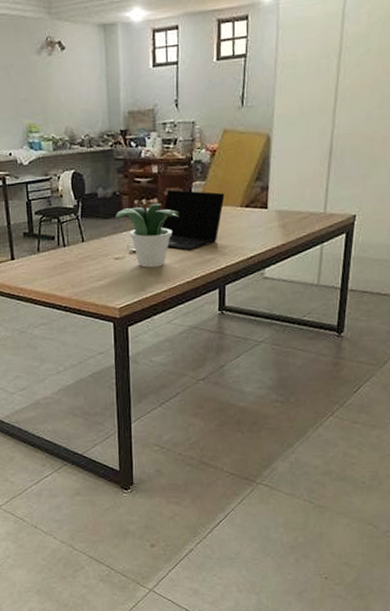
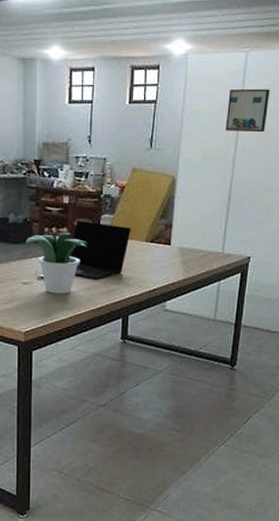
wall art: none [324,28,374,80] -> present [226,88,270,133]

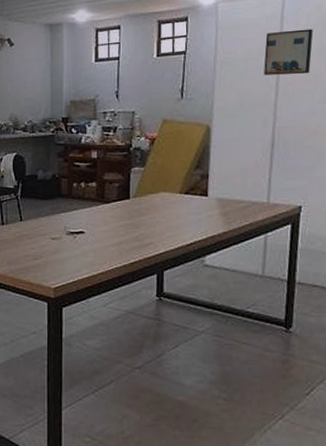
potted plant: present [25,232,88,294] -> none [54,186,118,249]
laptop: present [69,220,131,281] -> none [99,174,164,235]

